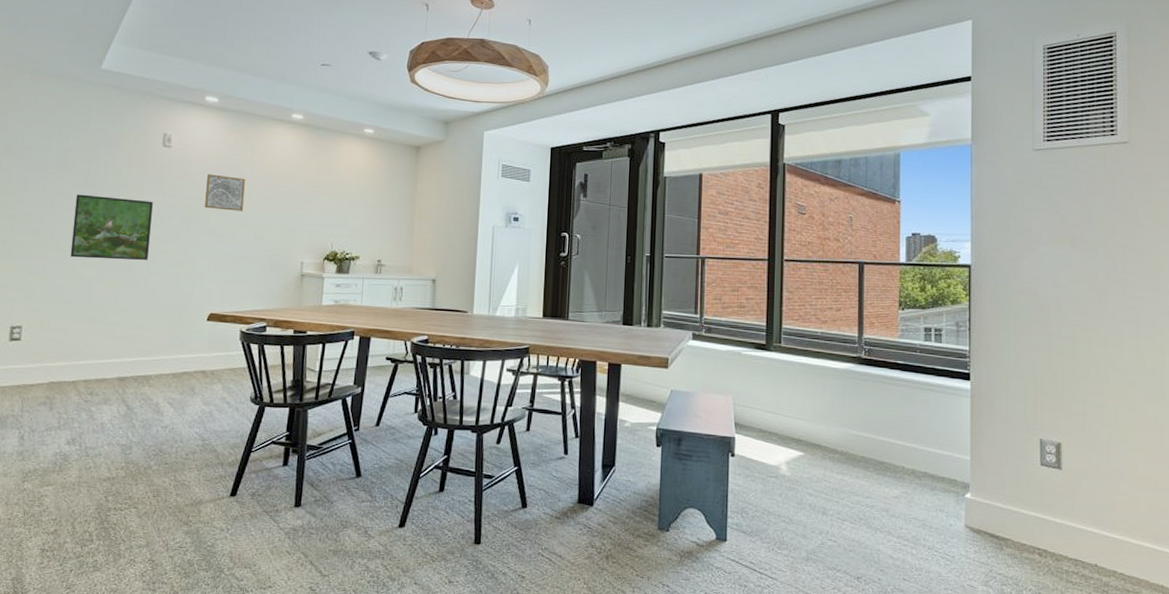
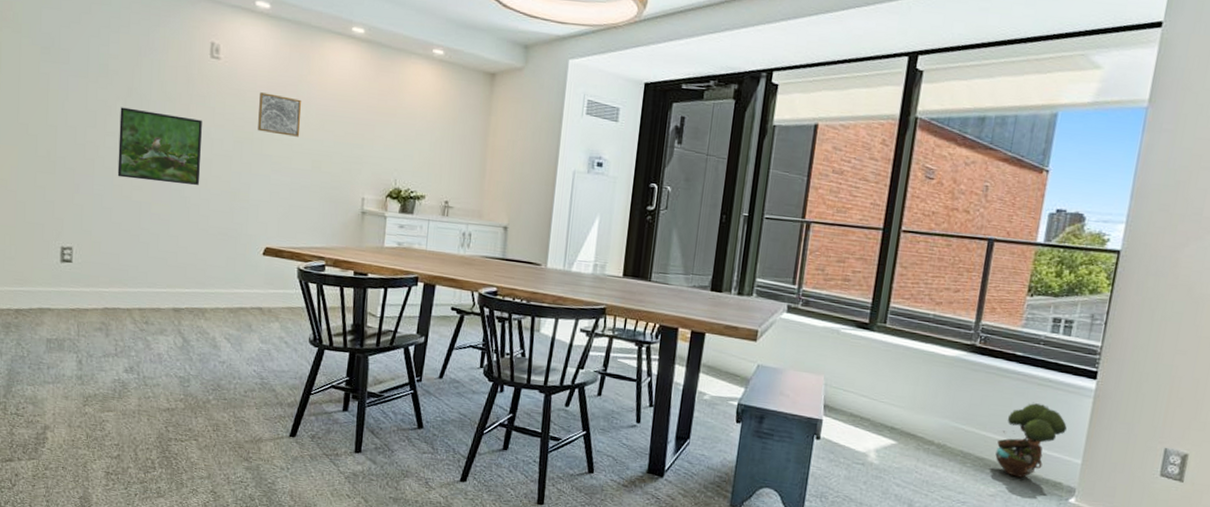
decorative tree: none [894,405,952,478] -> present [995,402,1067,478]

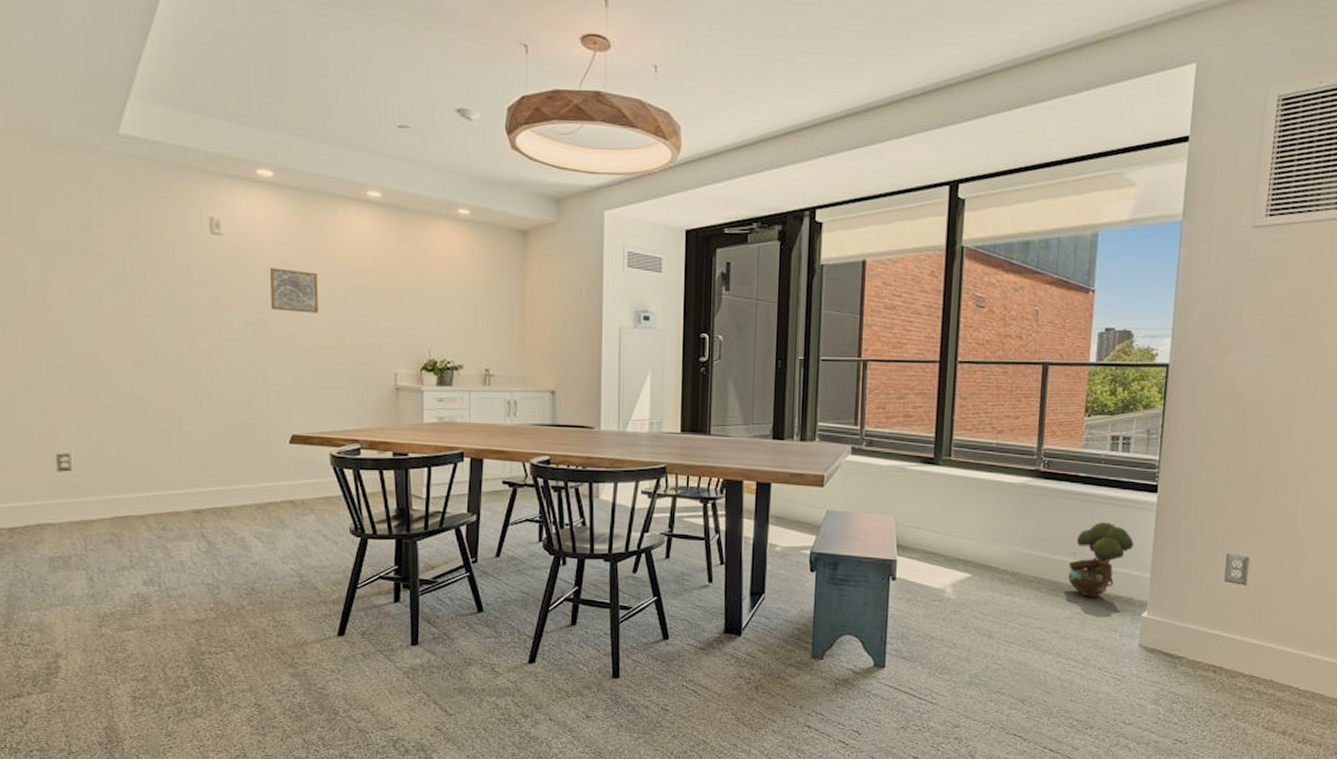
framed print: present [117,107,202,185] -> none [111,295,211,375]

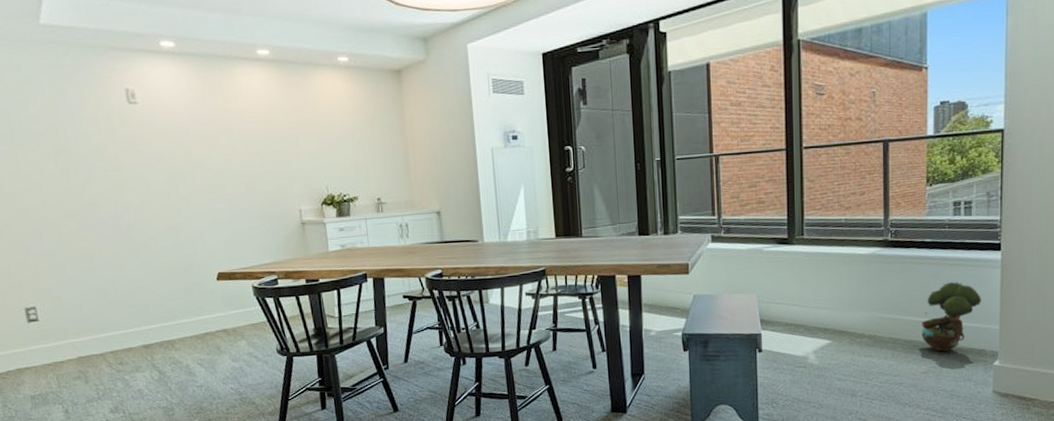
wall art: present [270,268,319,313] -> none [182,127,228,165]

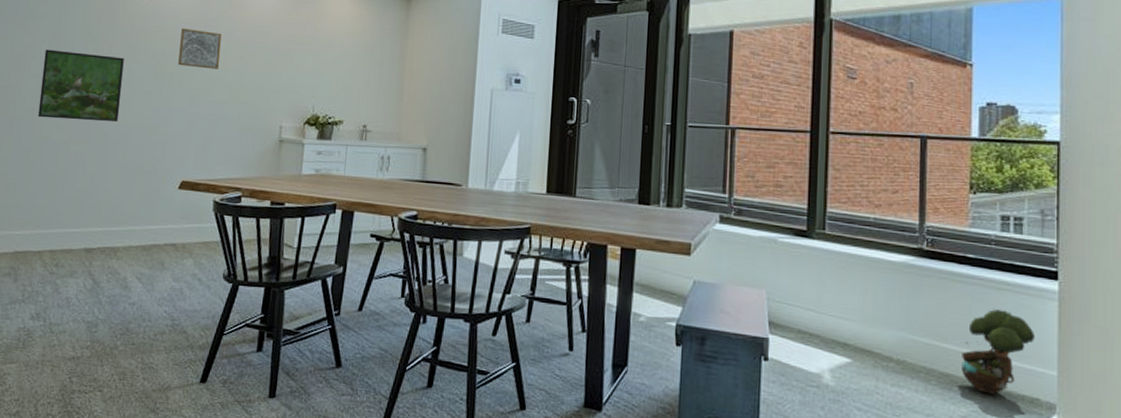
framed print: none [52,164,144,233] -> present [37,49,124,122]
wall art: none [182,127,228,165] -> present [178,28,222,69]

